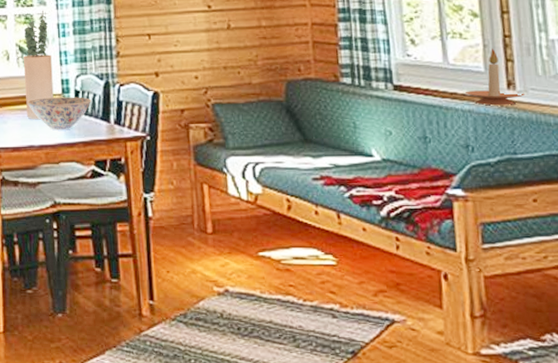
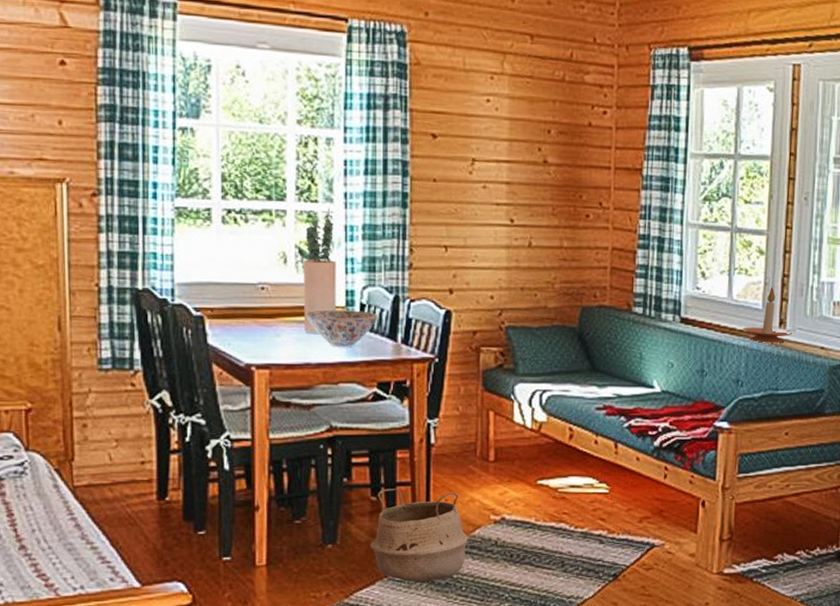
woven basket: none [97,260,193,353] -> present [370,489,468,582]

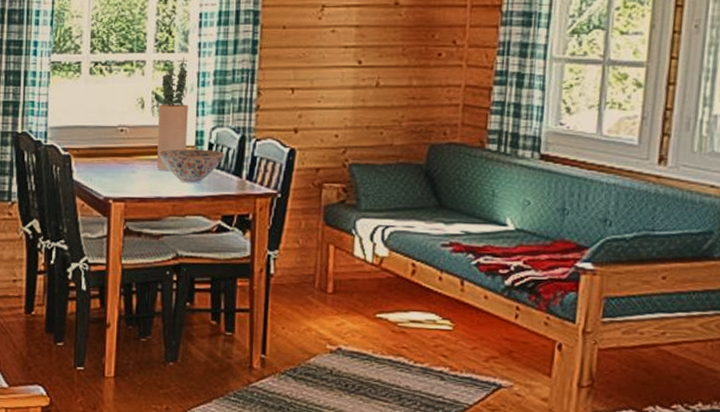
woven basket: present [370,489,468,582] -> none [208,314,303,404]
candle holder: present [743,286,792,343] -> none [614,121,675,181]

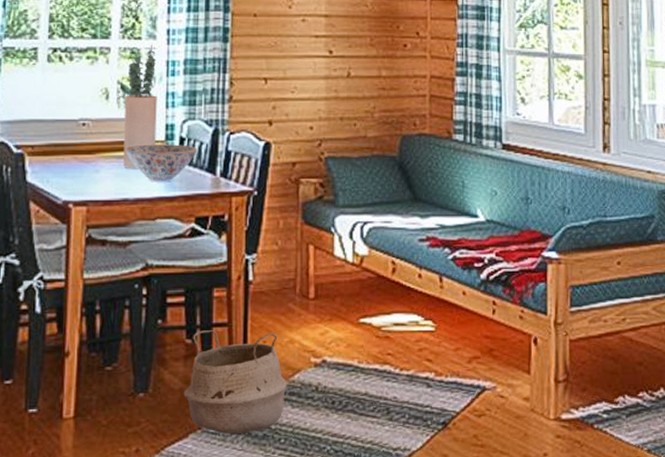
woven basket: none [208,314,303,404] -> present [183,330,287,434]

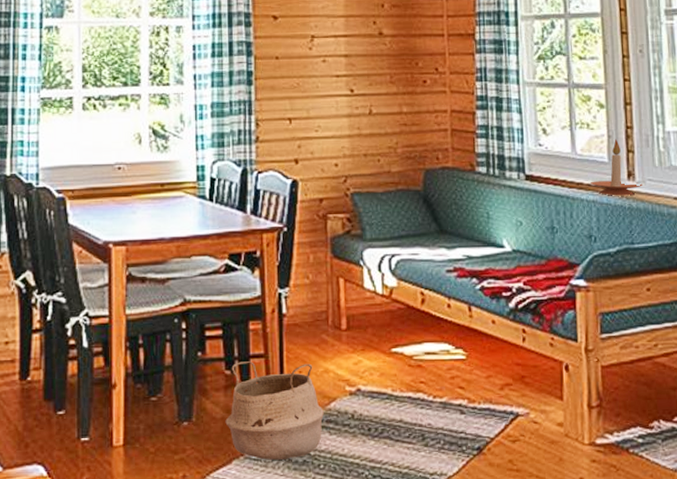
vase: present [123,44,157,170] -> none [157,89,188,210]
bowl: present [125,144,197,182] -> none [159,185,228,222]
candle holder: none [566,110,617,168] -> present [591,139,642,196]

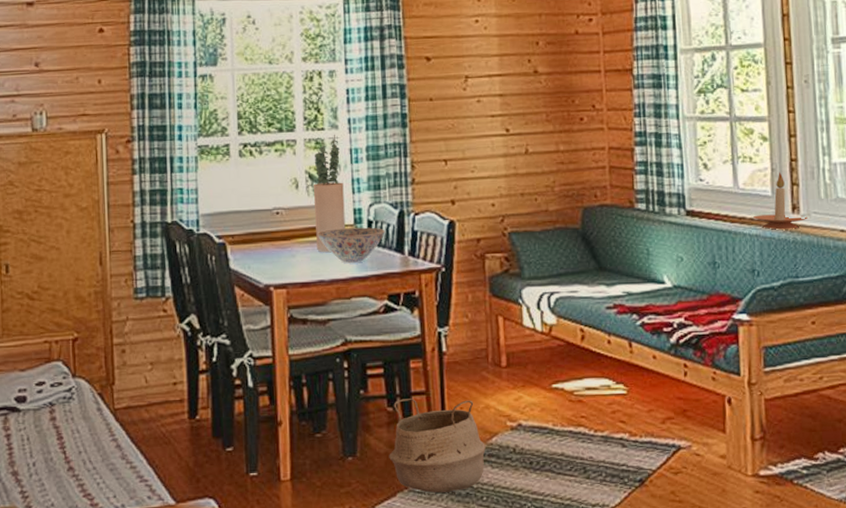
vase: none [157,89,188,210] -> present [314,134,346,253]
bowl: none [159,185,228,222] -> present [317,227,385,264]

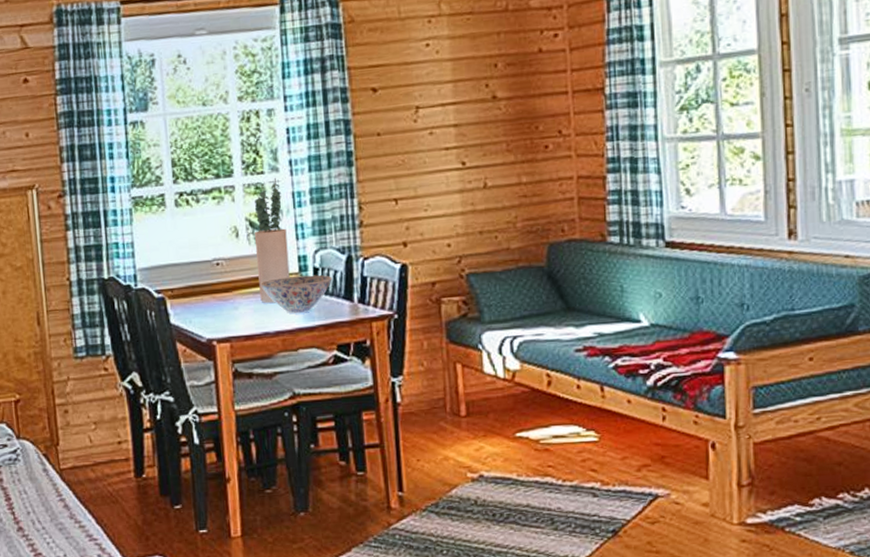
woven basket: present [389,399,486,493] -> none [342,451,445,547]
candle holder: present [753,172,807,230] -> none [743,194,806,259]

